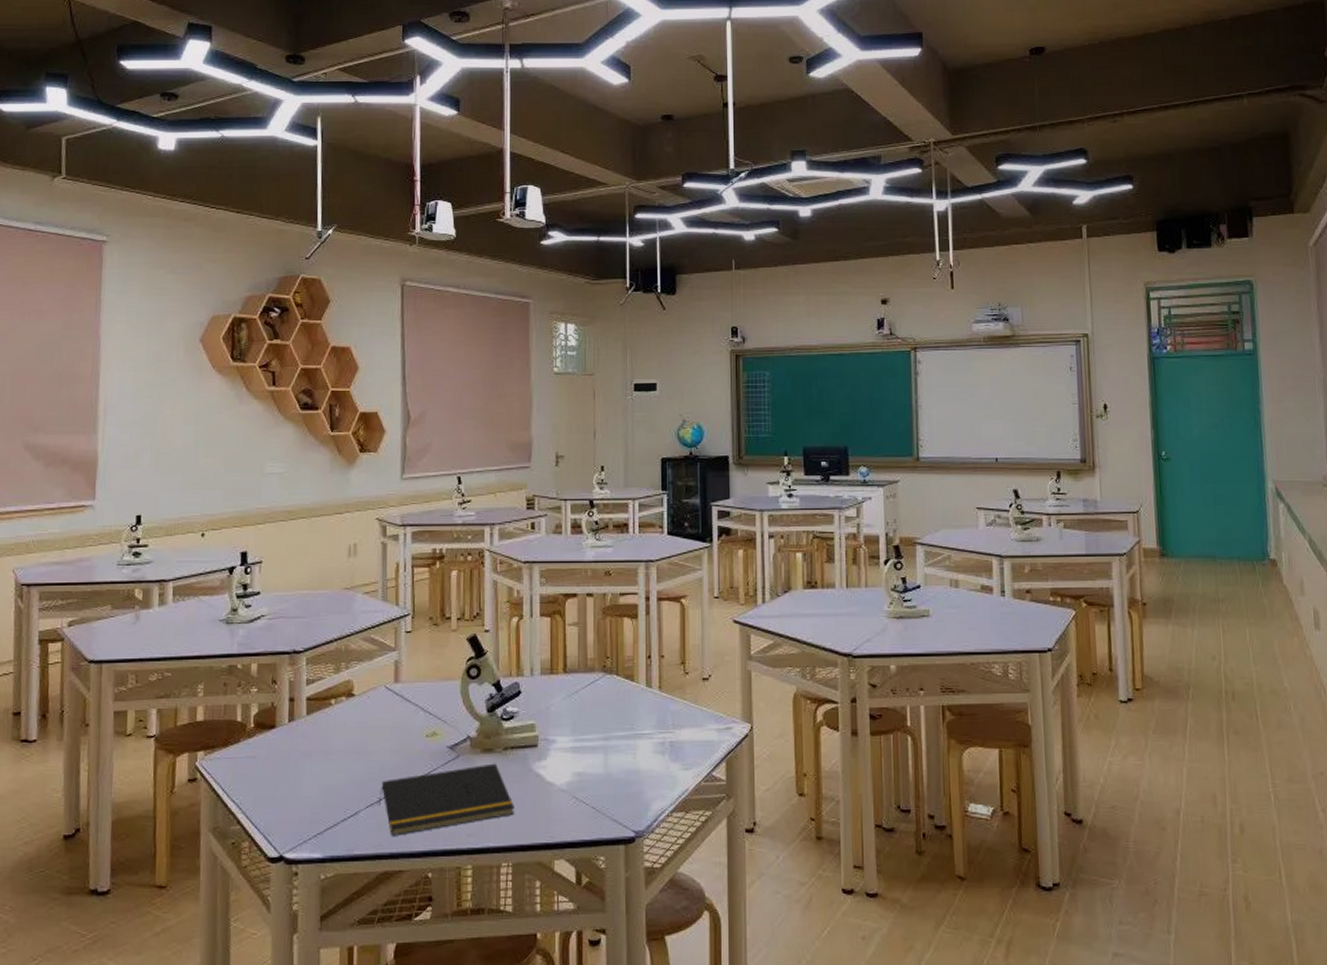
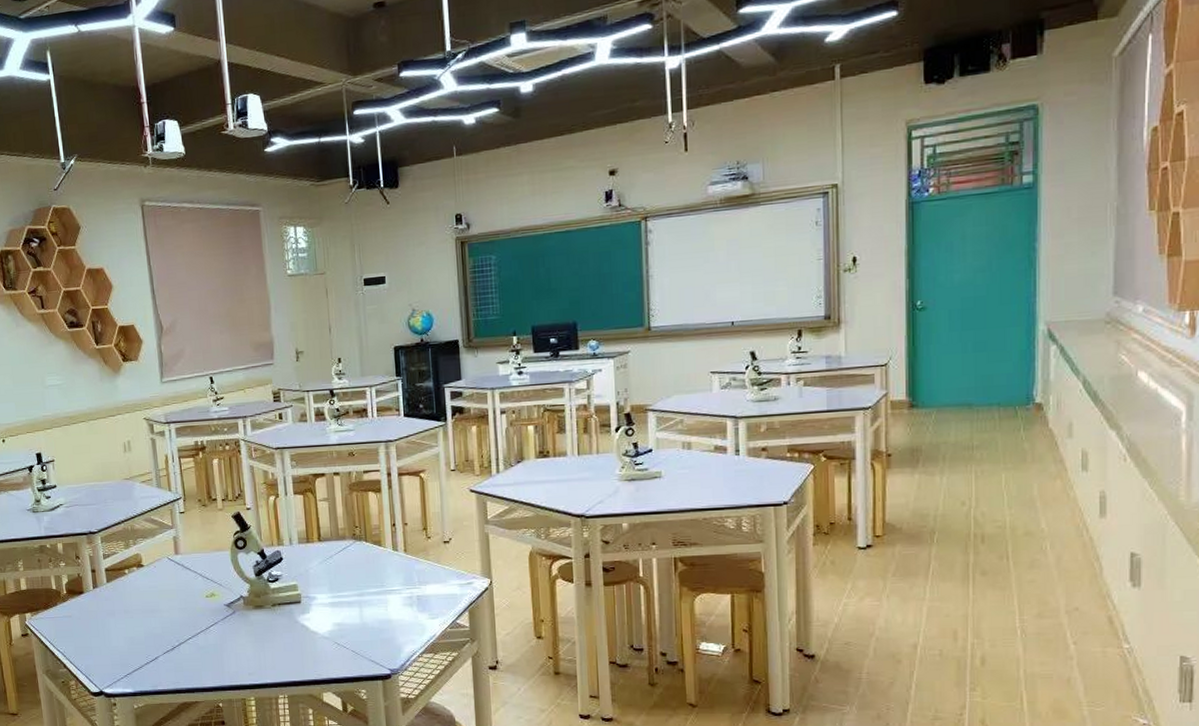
notepad: present [378,763,514,836] -> none [173,617,286,675]

